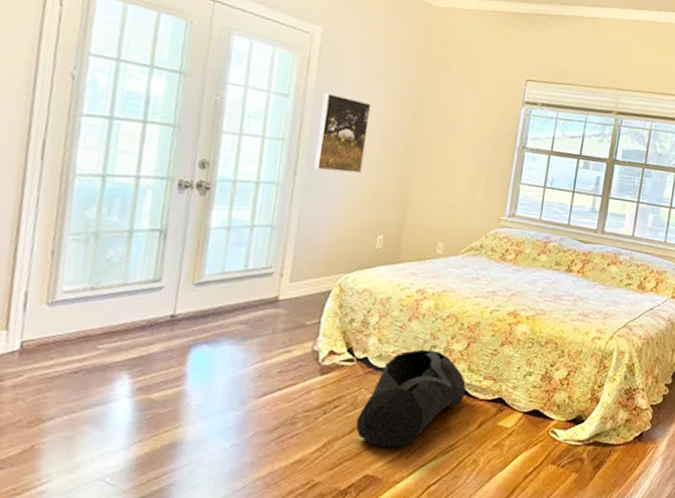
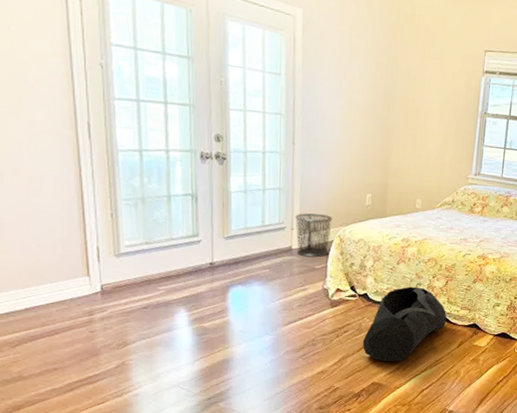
waste bin: none [283,256,333,311] -> present [295,213,332,258]
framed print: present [314,93,372,174] -> none [308,70,352,142]

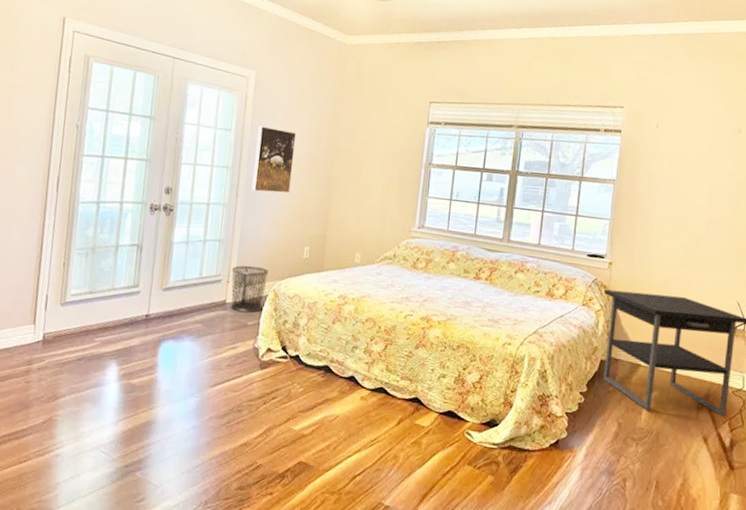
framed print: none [308,70,352,142] -> present [251,126,297,194]
bag: present [362,286,447,361] -> none [290,349,385,438]

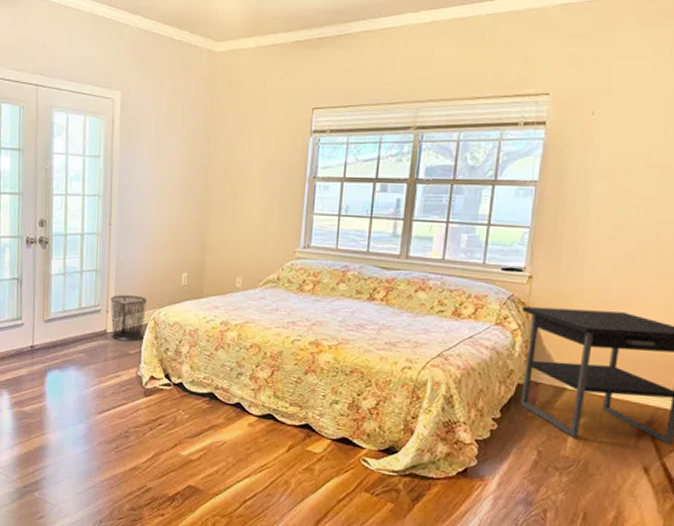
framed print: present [251,126,297,194] -> none [124,150,168,219]

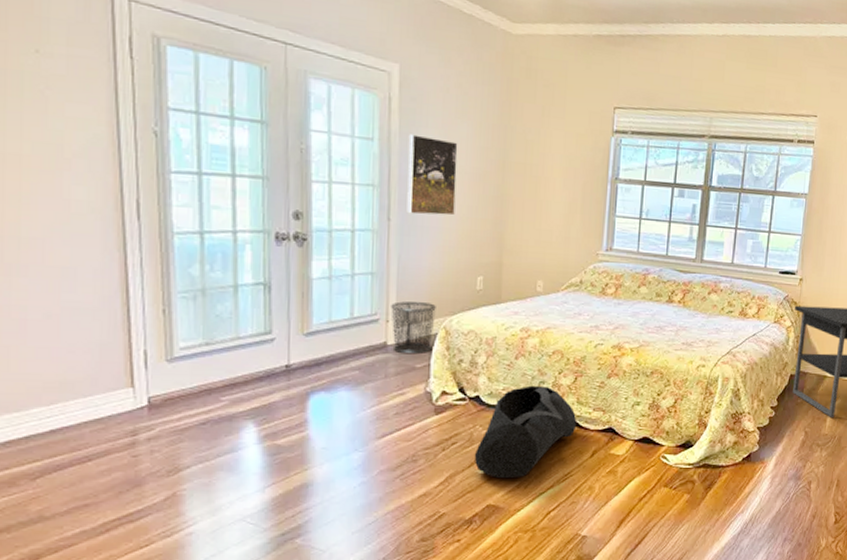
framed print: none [124,150,168,219] -> present [407,134,458,216]
bag: none [177,376,274,464] -> present [474,385,577,478]

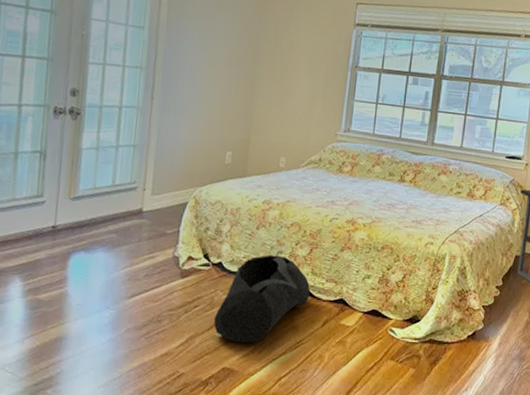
waste bin: present [391,301,436,355] -> none [147,172,188,221]
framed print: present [407,134,458,216] -> none [168,24,217,96]

